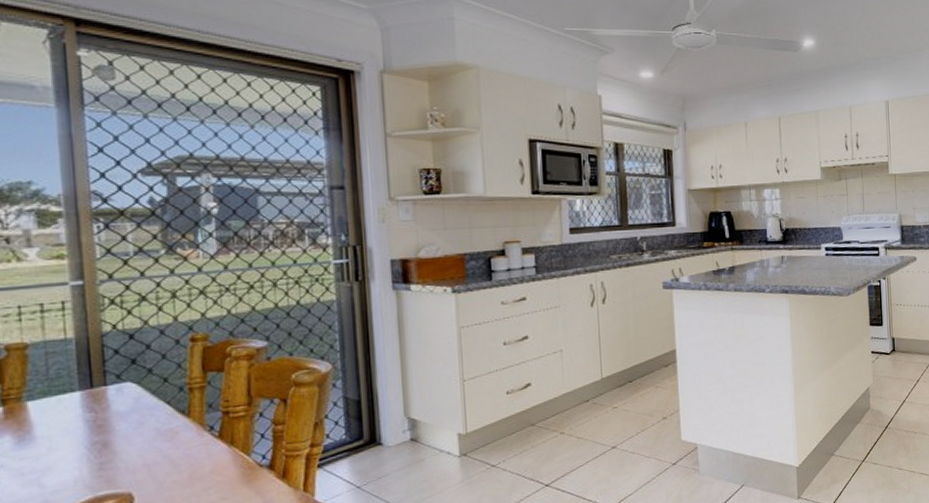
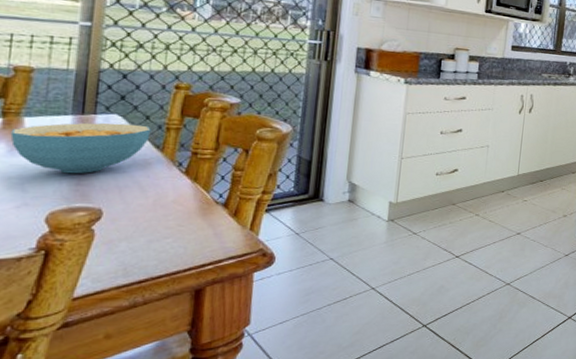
cereal bowl: none [14,389,172,460] -> present [10,123,151,174]

